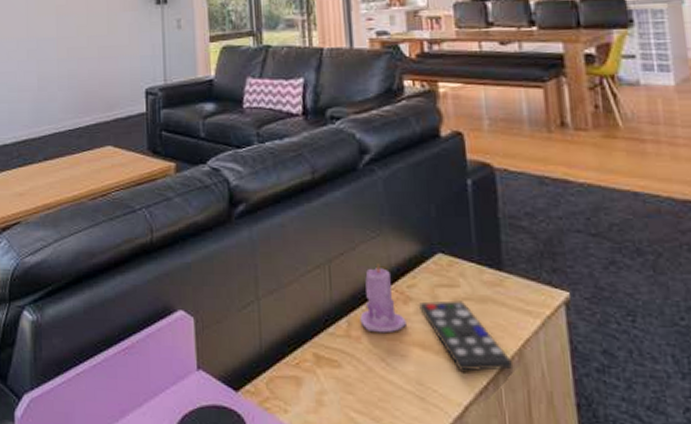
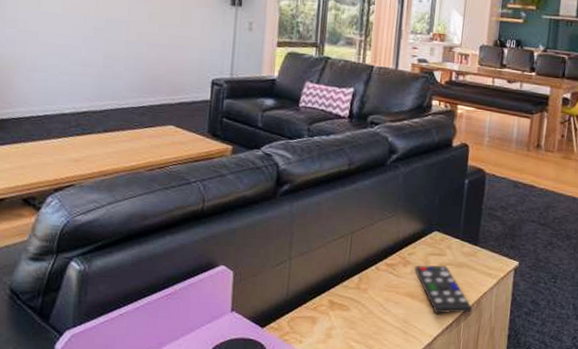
candle: present [360,263,406,334] -> none [369,236,403,287]

